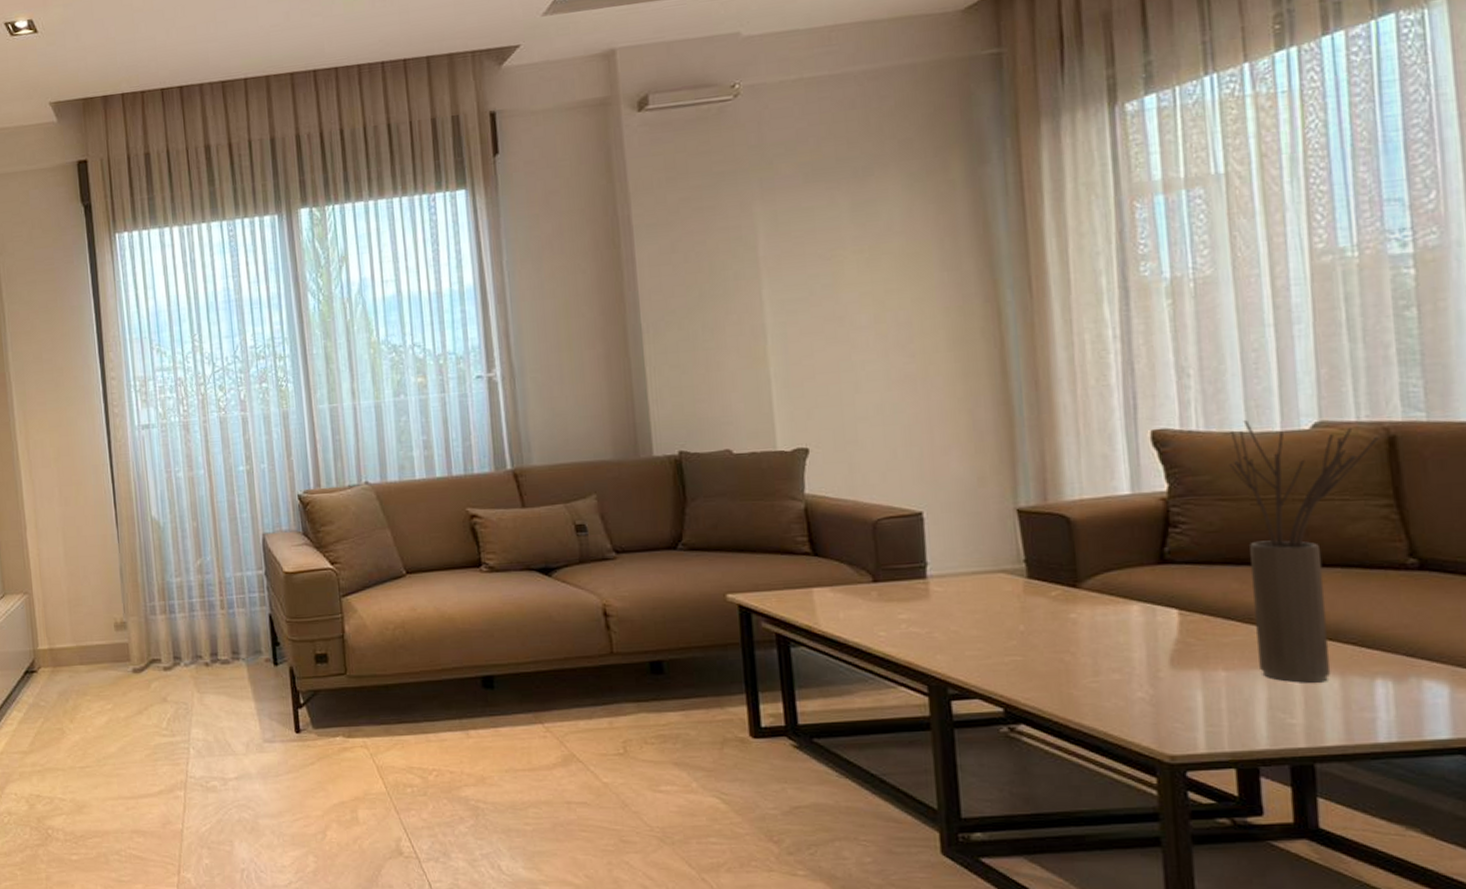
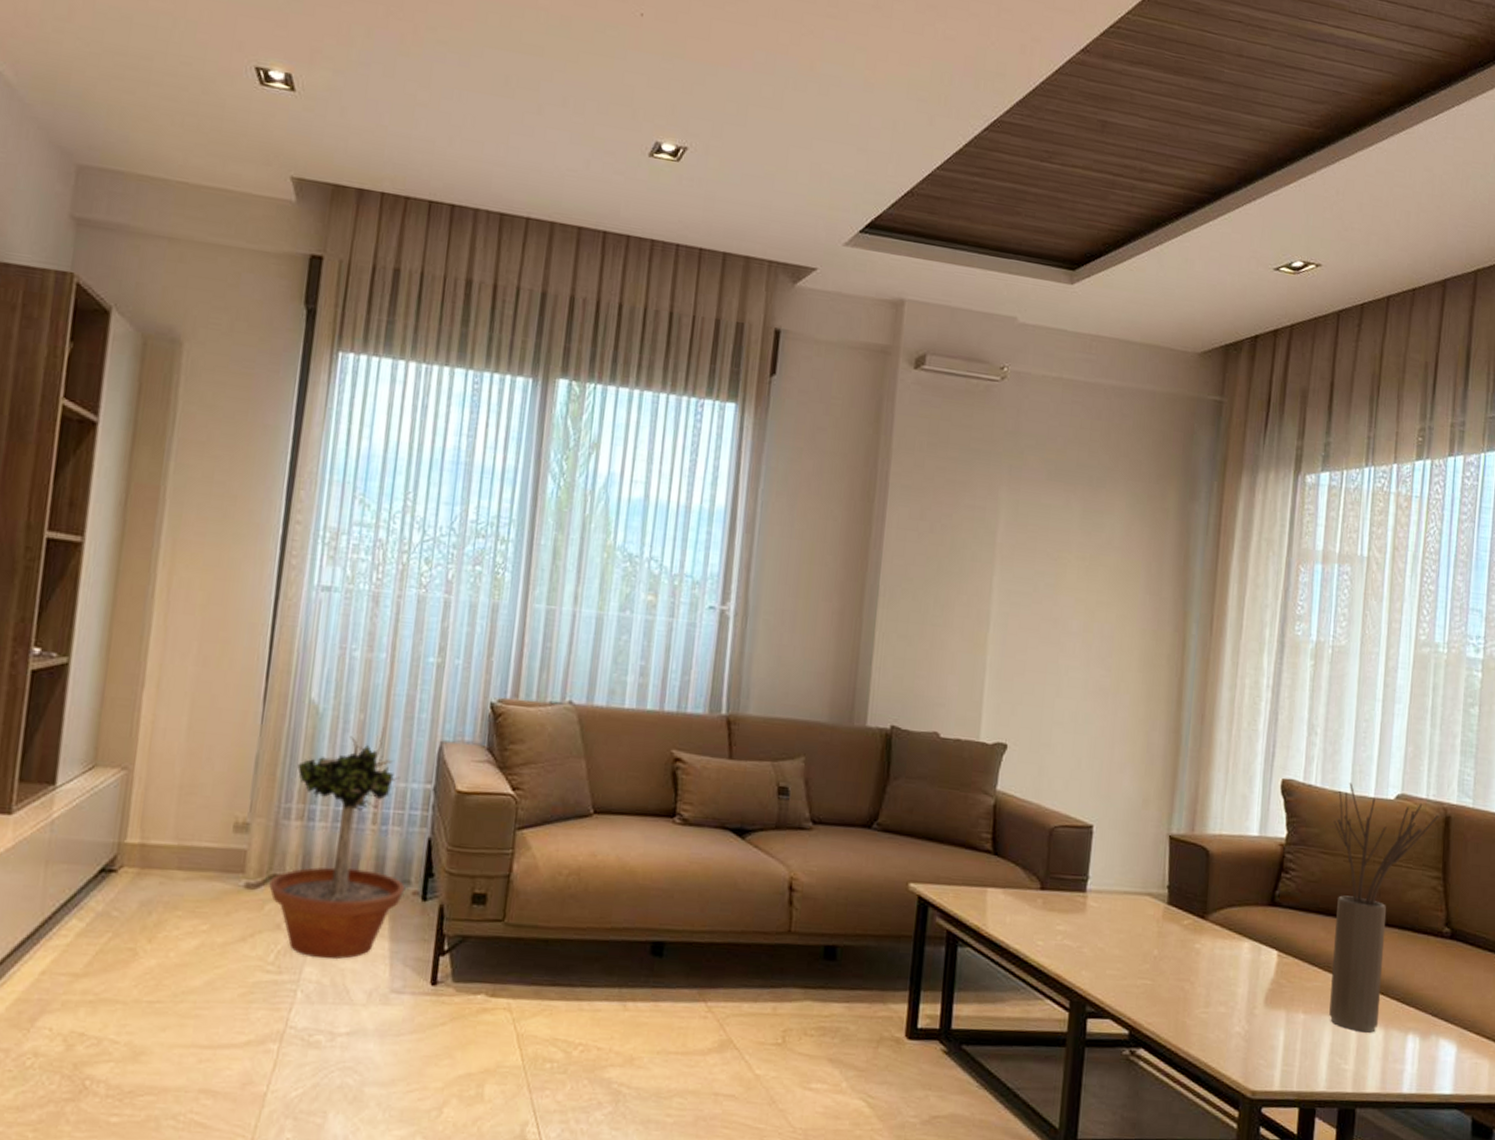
potted tree: none [151,529,259,720] -> present [269,727,406,959]

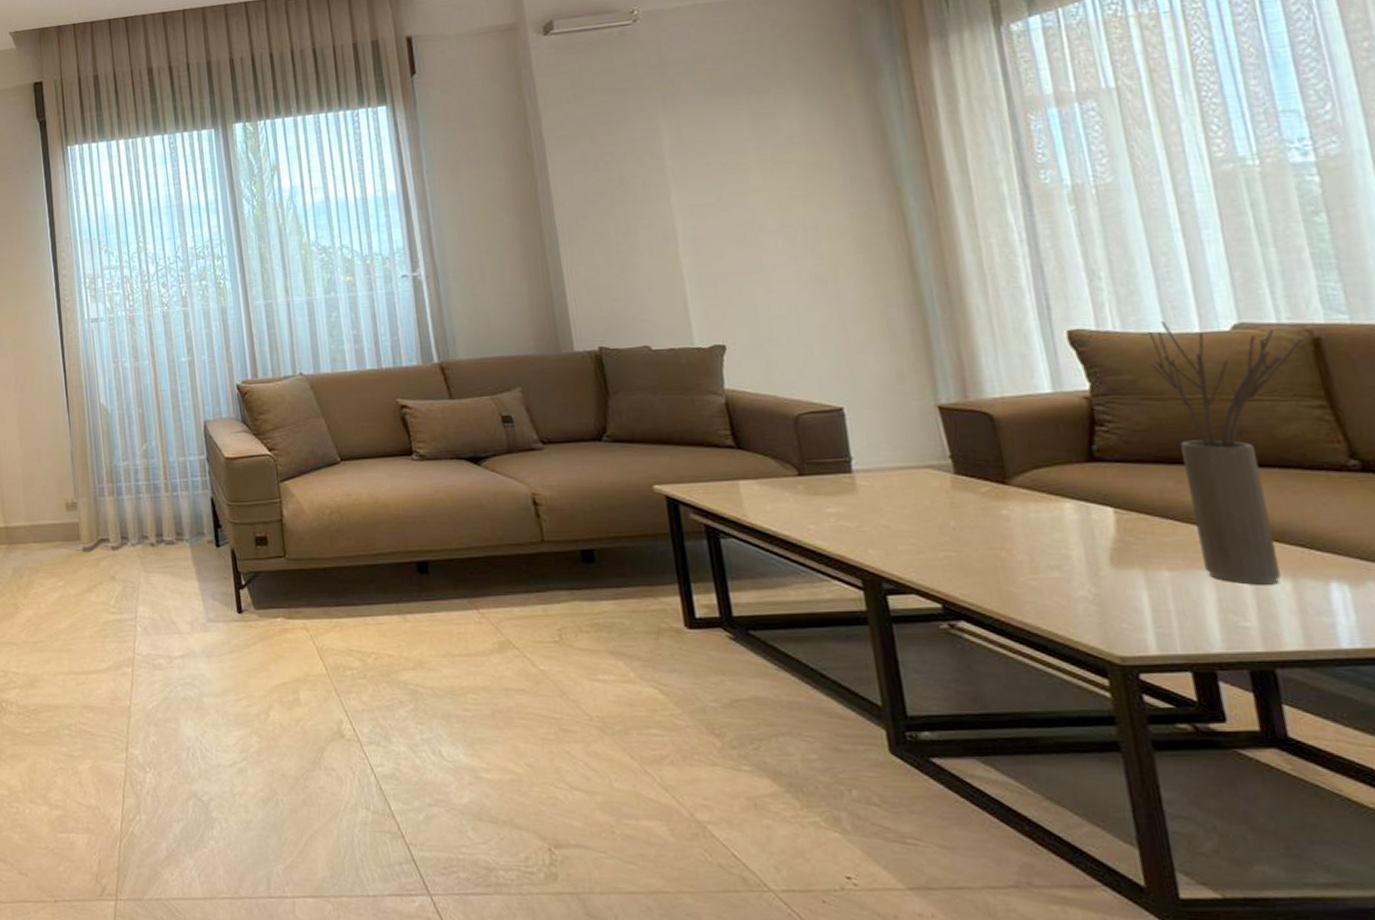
potted tree: present [269,727,406,959] -> none [99,416,202,599]

